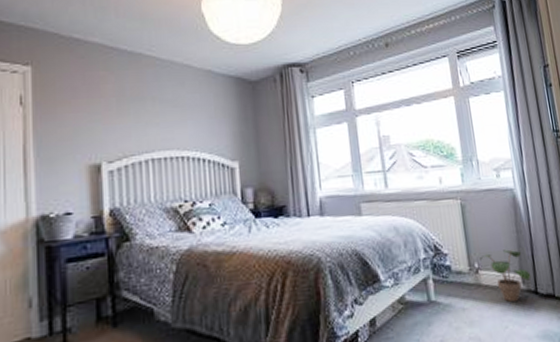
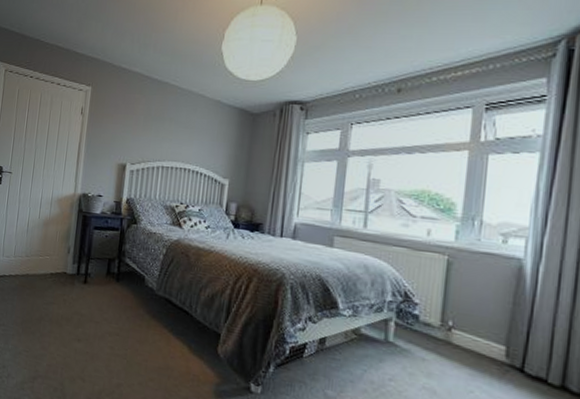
potted plant: present [480,249,531,302] -> none [456,315,520,371]

